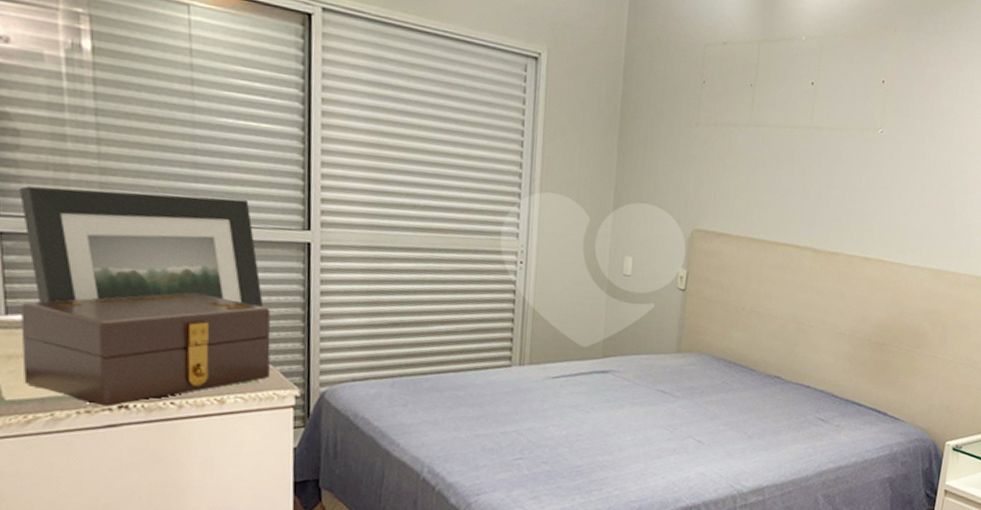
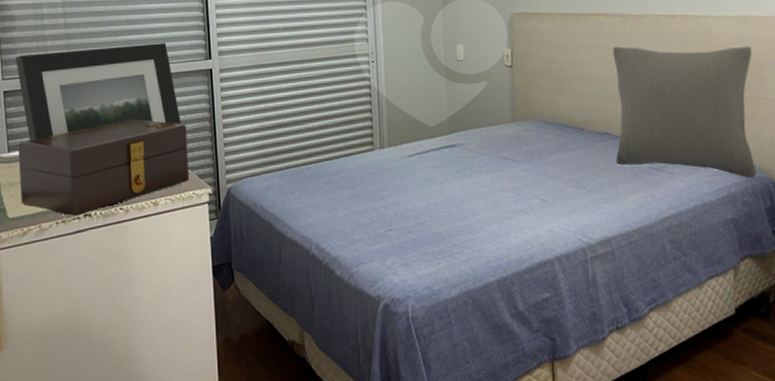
pillow: none [782,283,940,438] -> present [613,46,757,177]

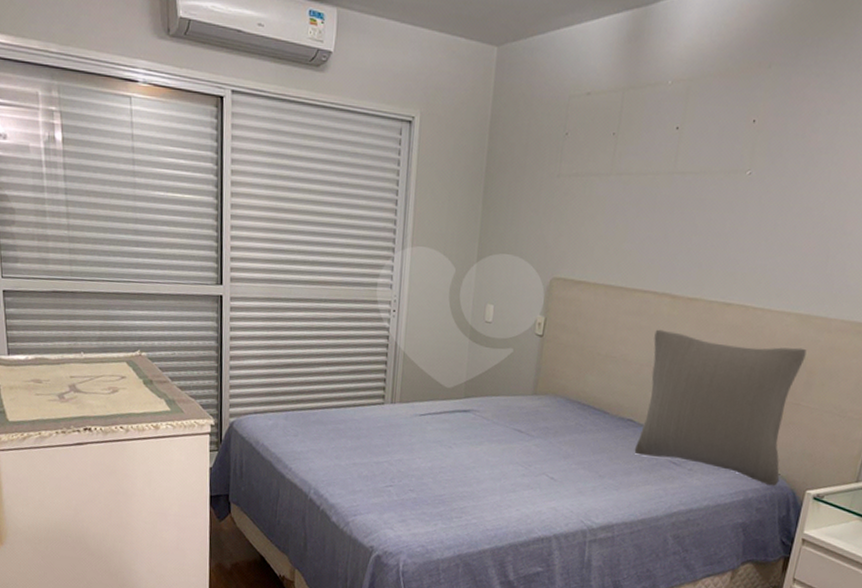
picture frame: present [16,43,182,140] -> none [16,253,187,350]
jewelry box: present [18,118,189,216] -> none [18,337,193,429]

